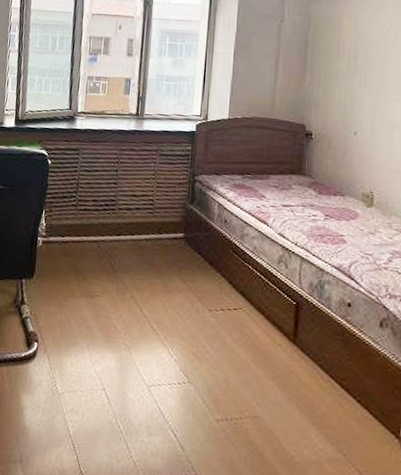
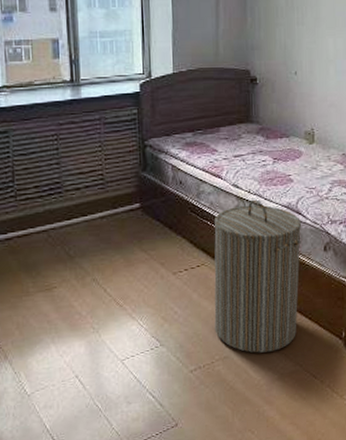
laundry hamper: none [247,252,354,428] -> present [214,199,302,353]

